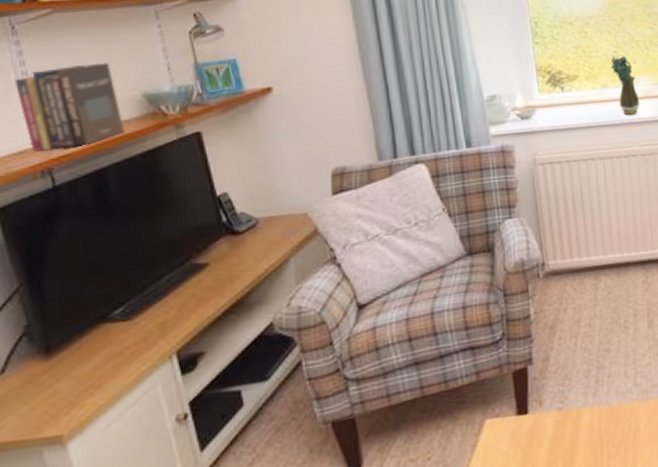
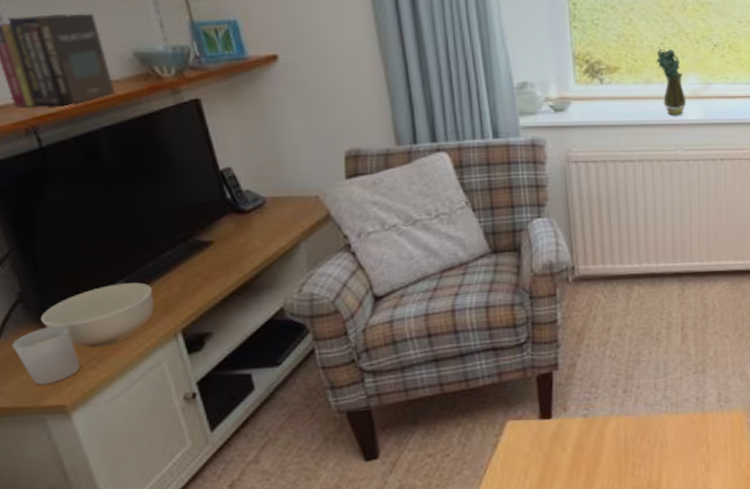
candle holder: none [15,355,78,417] -> present [12,325,80,385]
bowl: none [43,308,151,376] -> present [40,282,154,348]

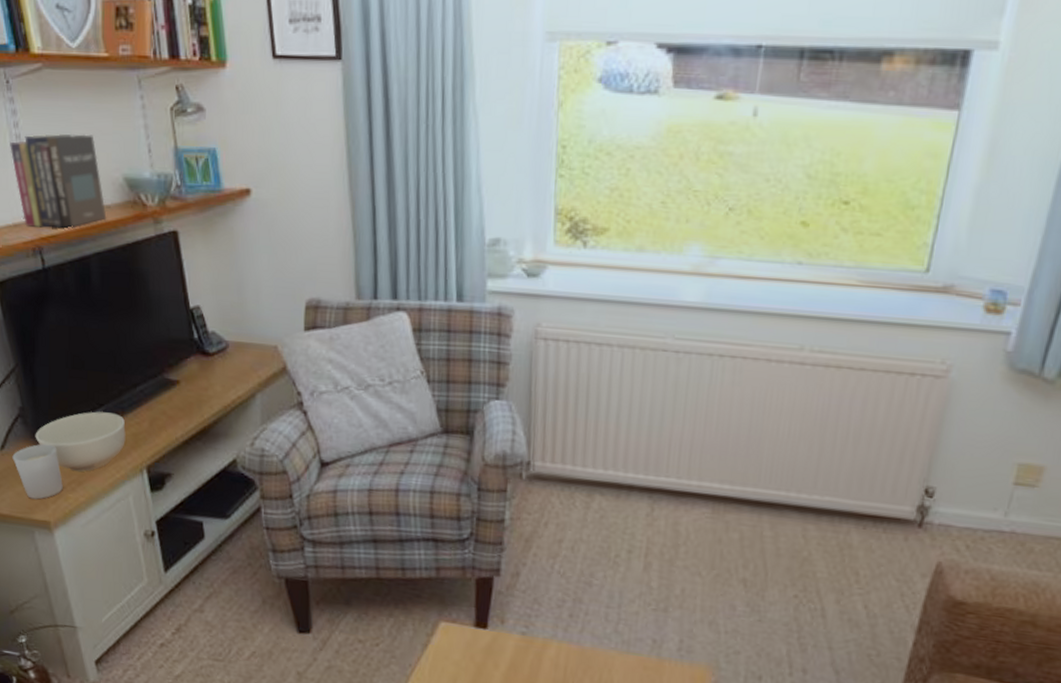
vase: present [656,47,687,115] -> none [654,206,685,294]

